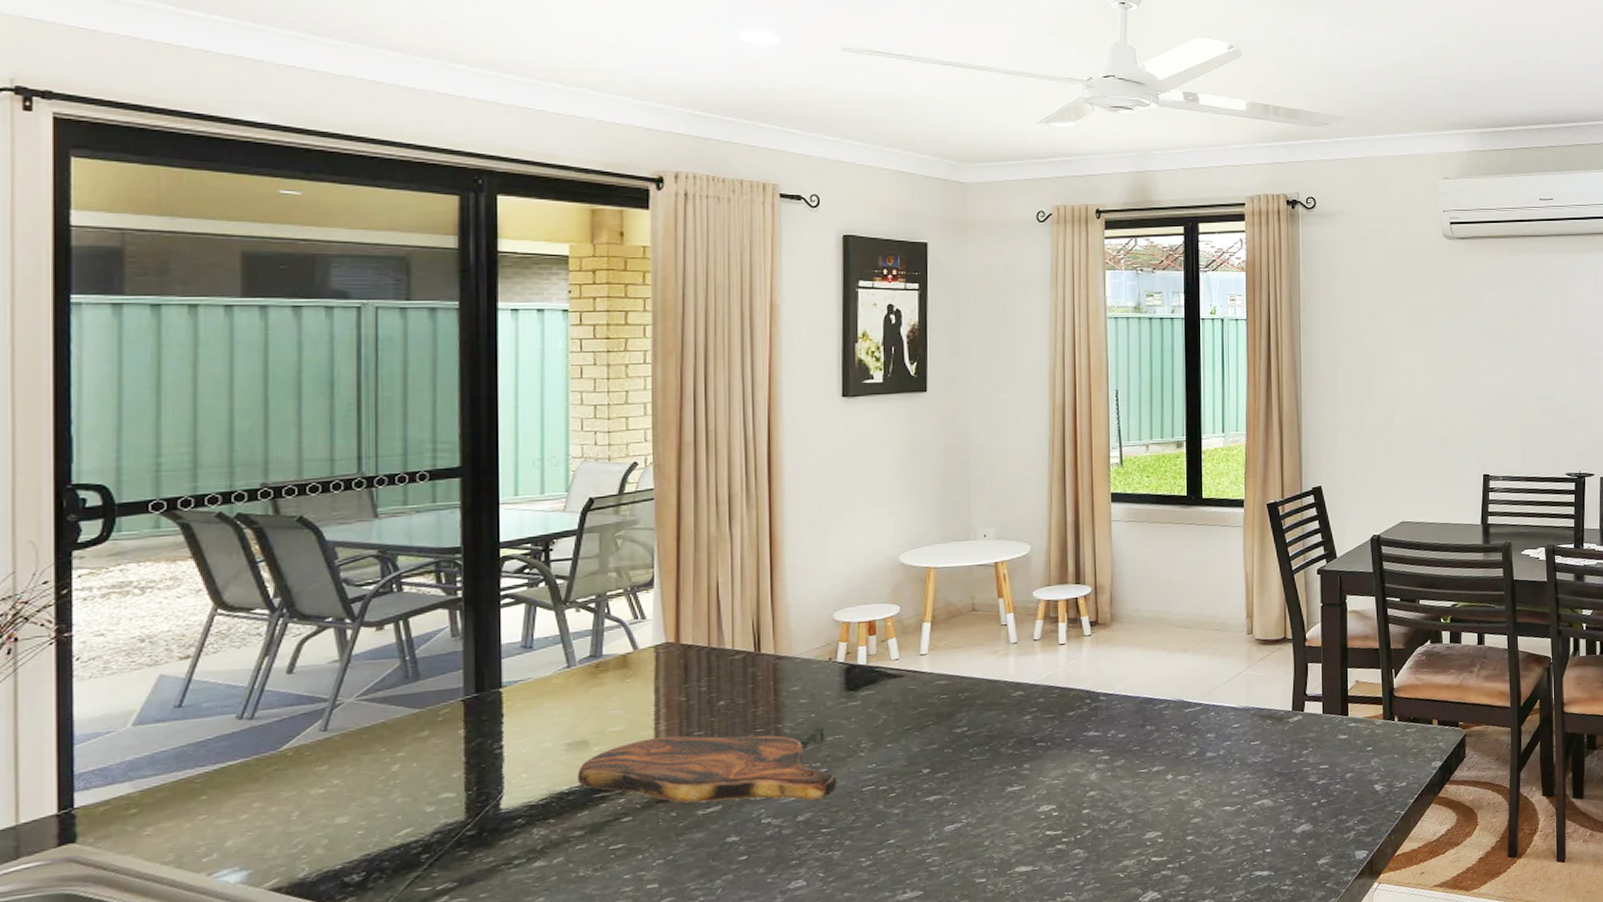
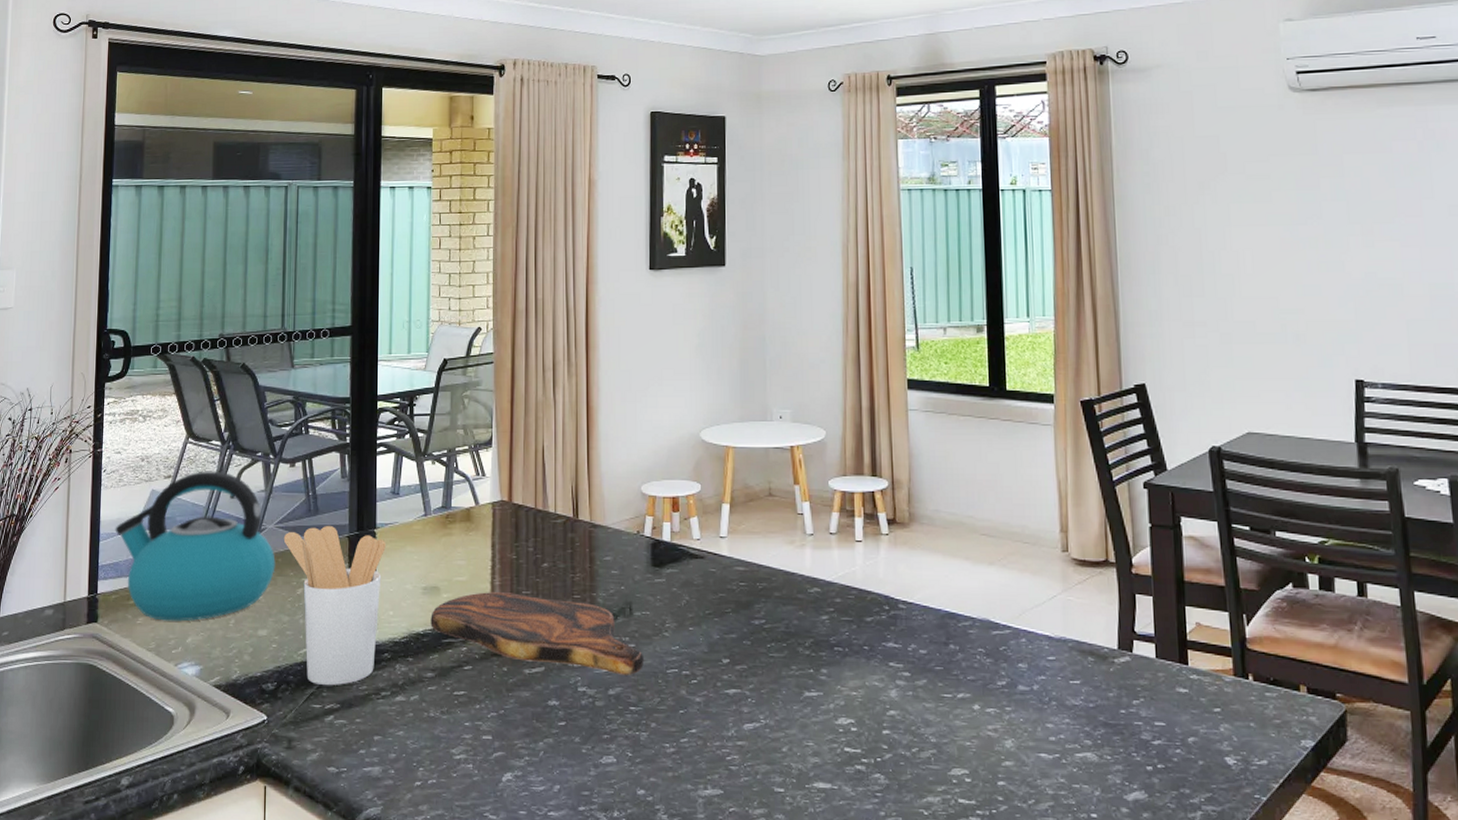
kettle: none [99,644,359,827] -> present [115,470,276,621]
utensil holder: none [369,690,516,866] -> present [283,525,386,686]

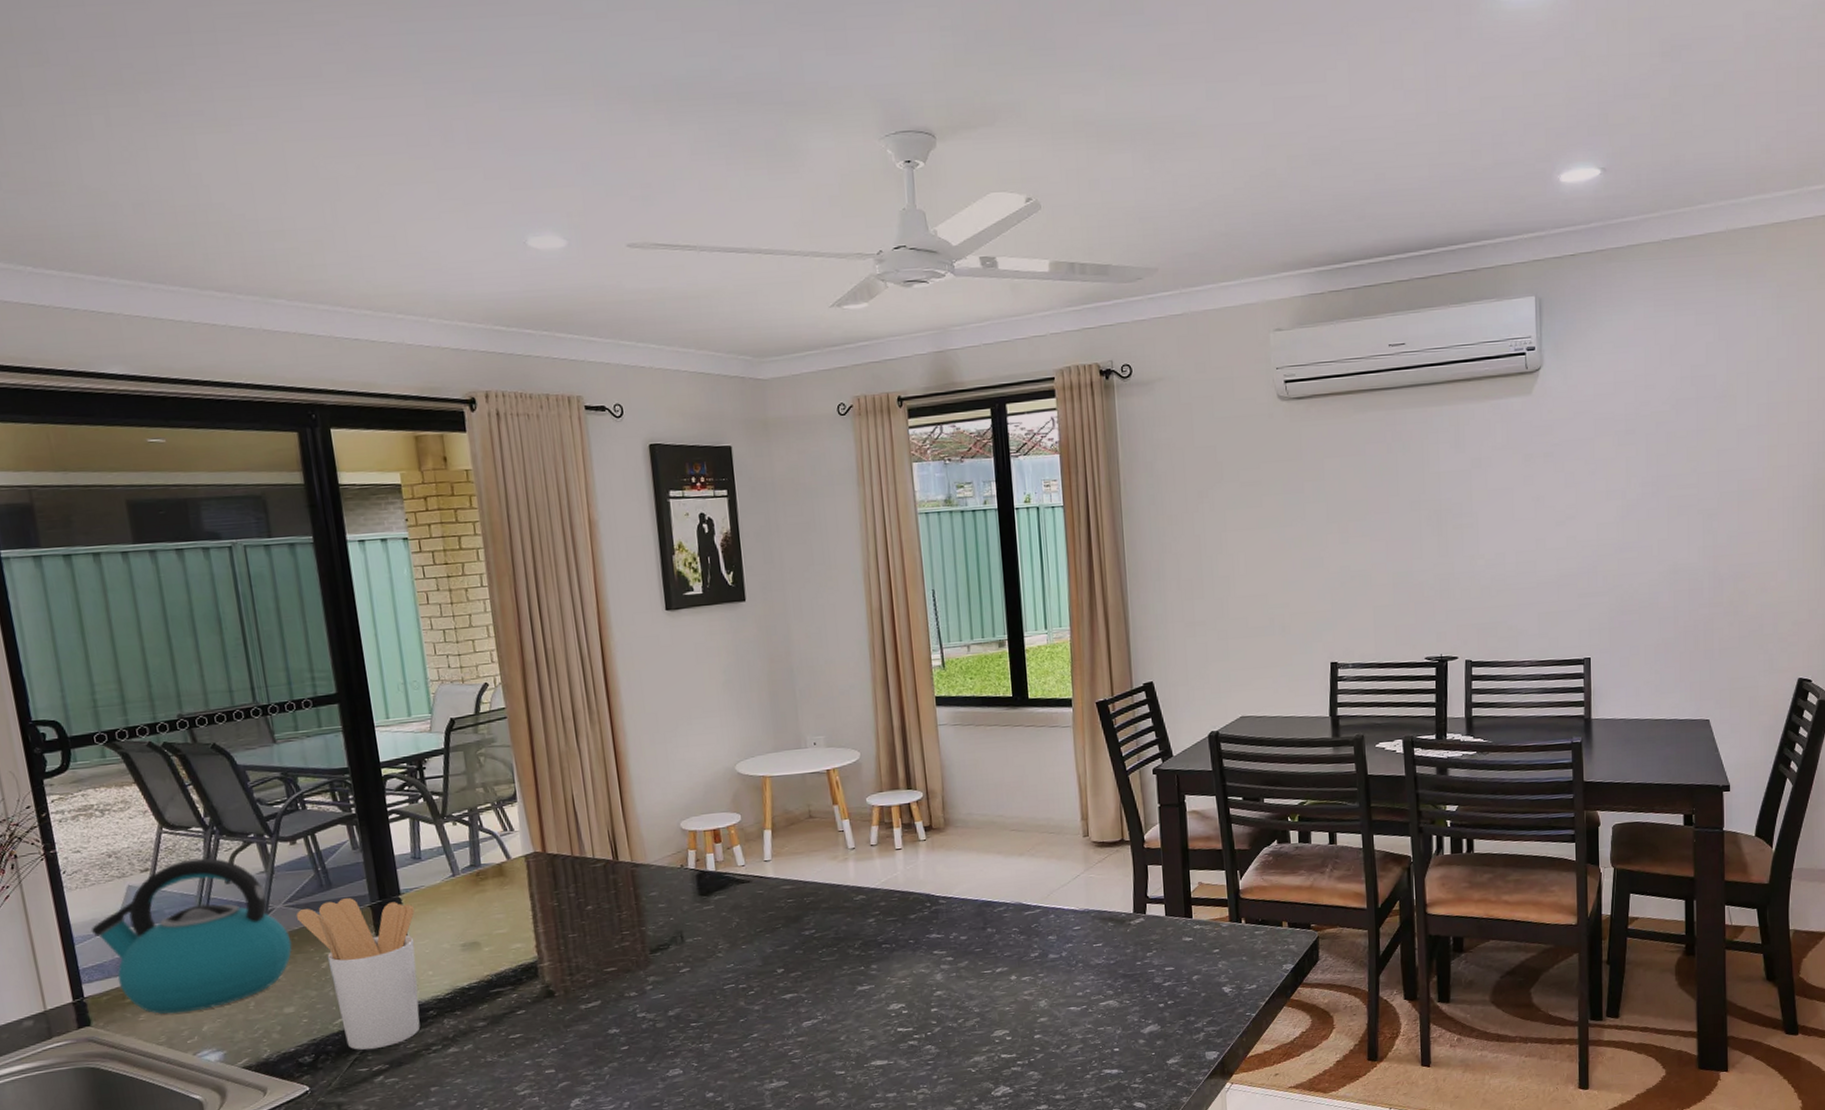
cutting board: present [430,592,644,675] -> none [474,937,701,998]

